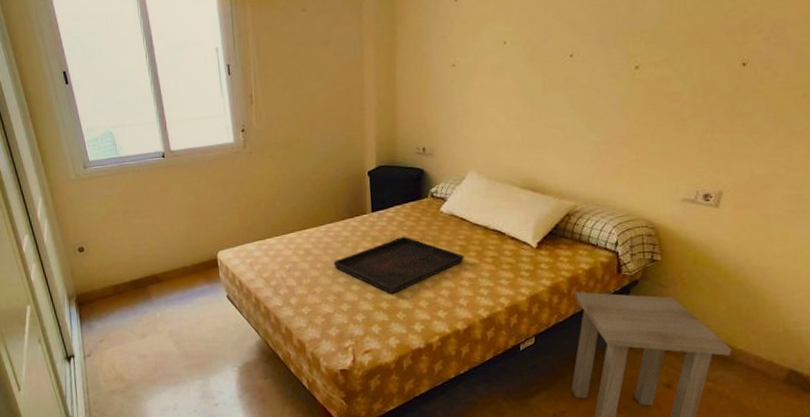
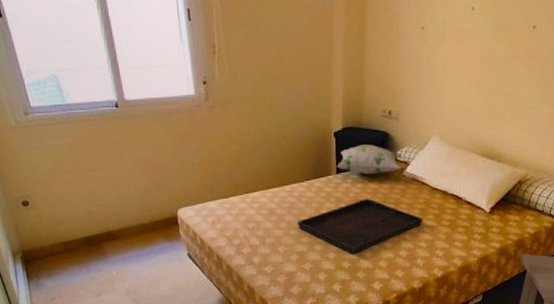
decorative pillow: none [371,181,438,213] -> present [336,144,401,175]

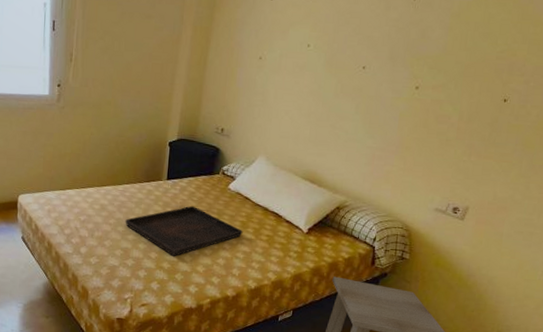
decorative pillow: present [336,144,401,175] -> none [168,156,227,185]

